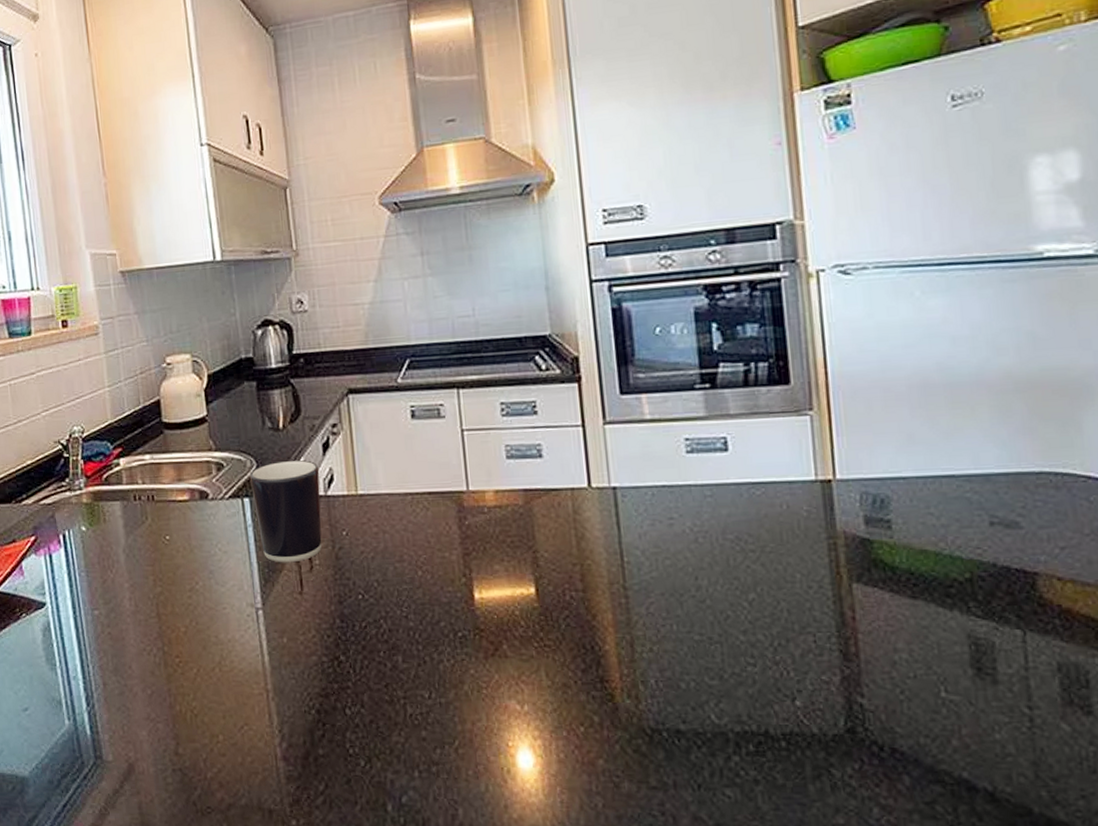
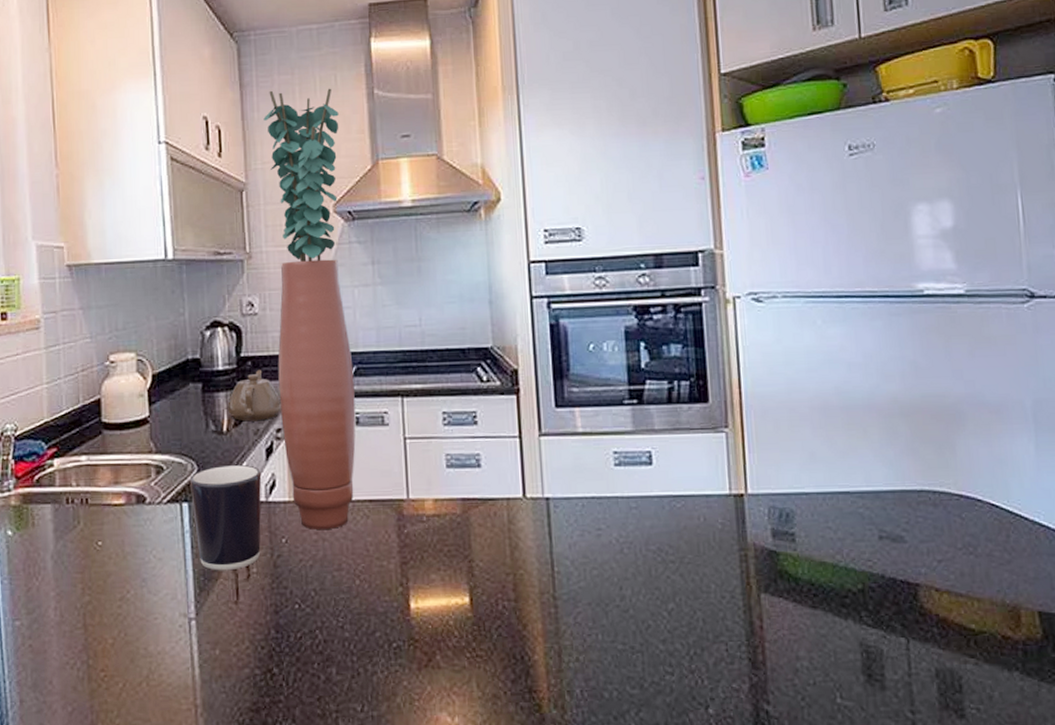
teapot: none [281,366,336,418] -> present [226,370,281,422]
vase: none [303,76,413,523] -> present [263,88,356,531]

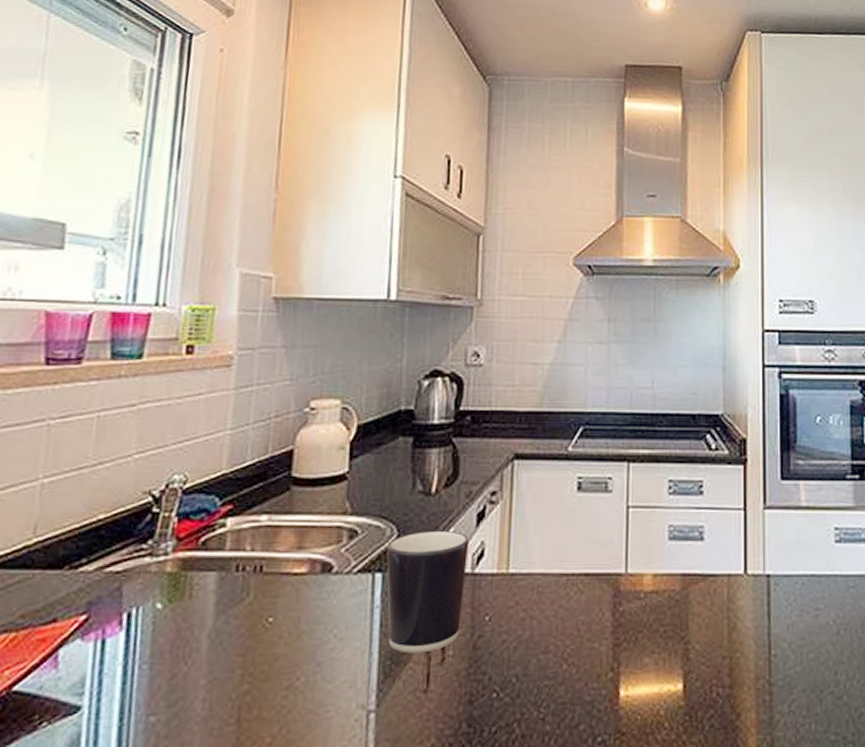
teapot: present [226,370,281,422] -> none [438,426,499,482]
vase: present [263,88,356,531] -> none [497,136,587,607]

